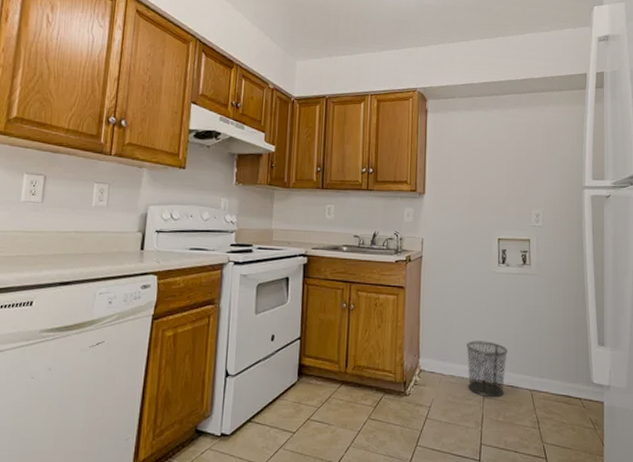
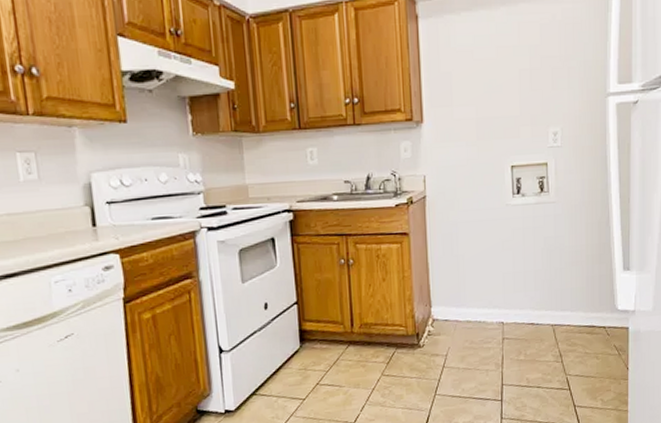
waste bin: present [466,341,508,398] -> none [482,280,527,338]

